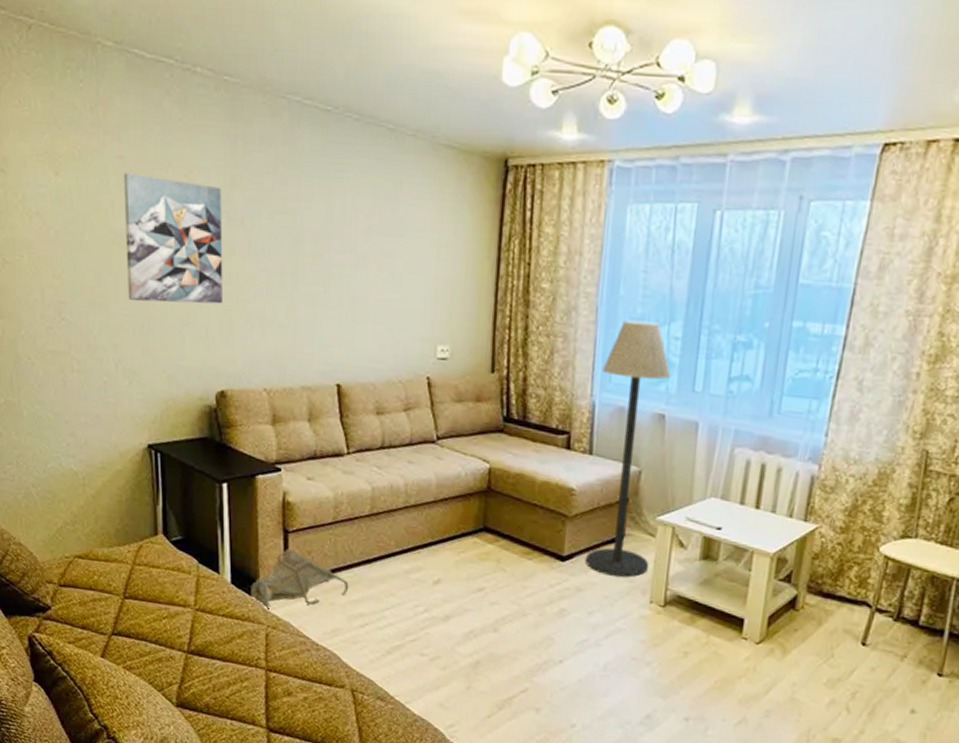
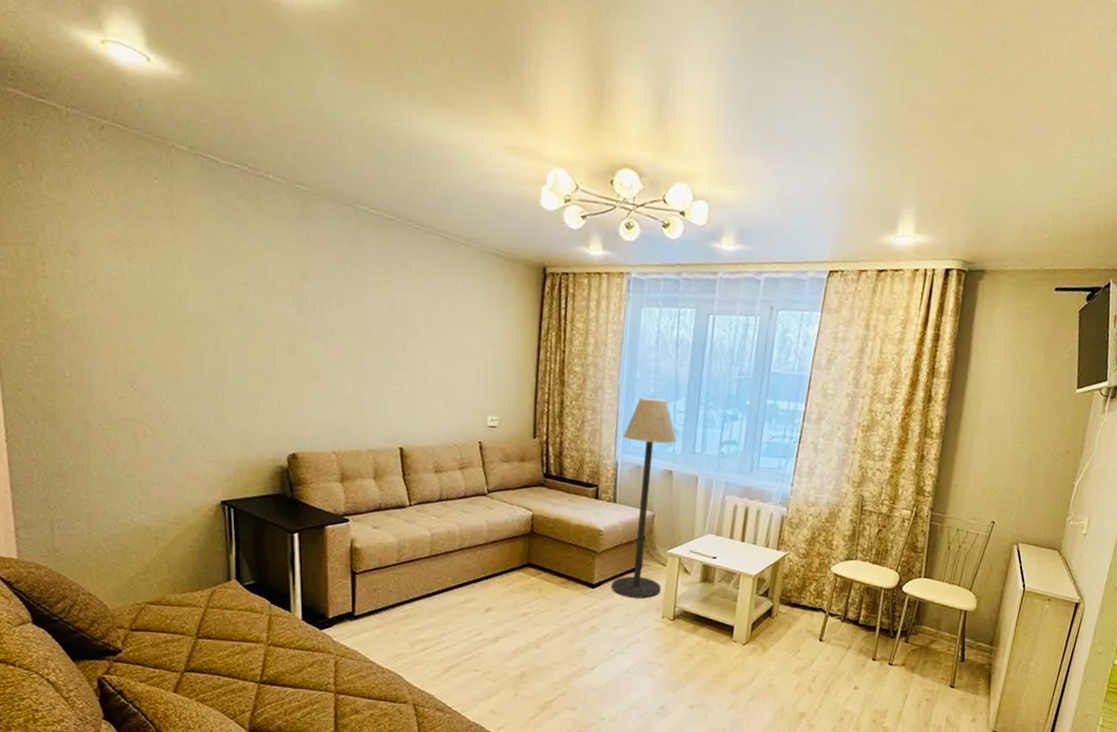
wall art: present [123,173,223,304] -> none [197,262,294,379]
bag: present [250,548,349,611] -> none [320,587,411,642]

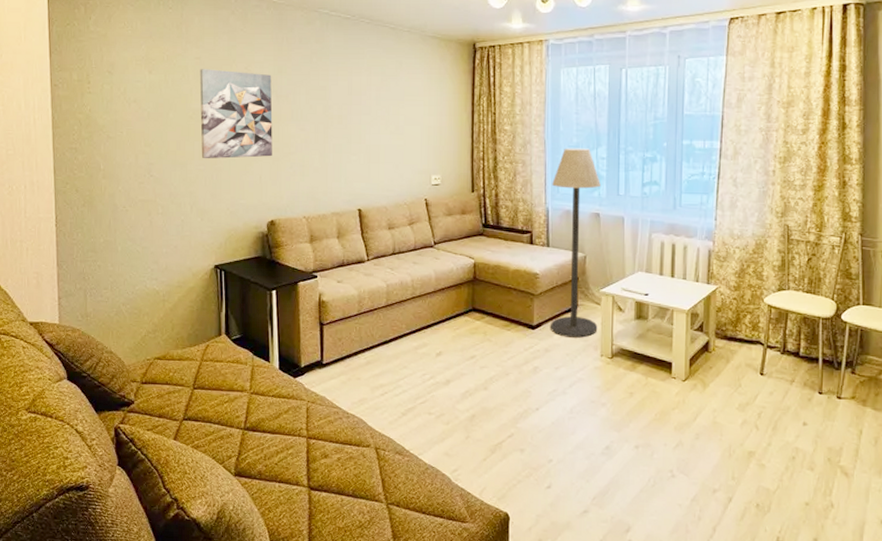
wall art: none [197,262,294,379] -> present [199,69,273,159]

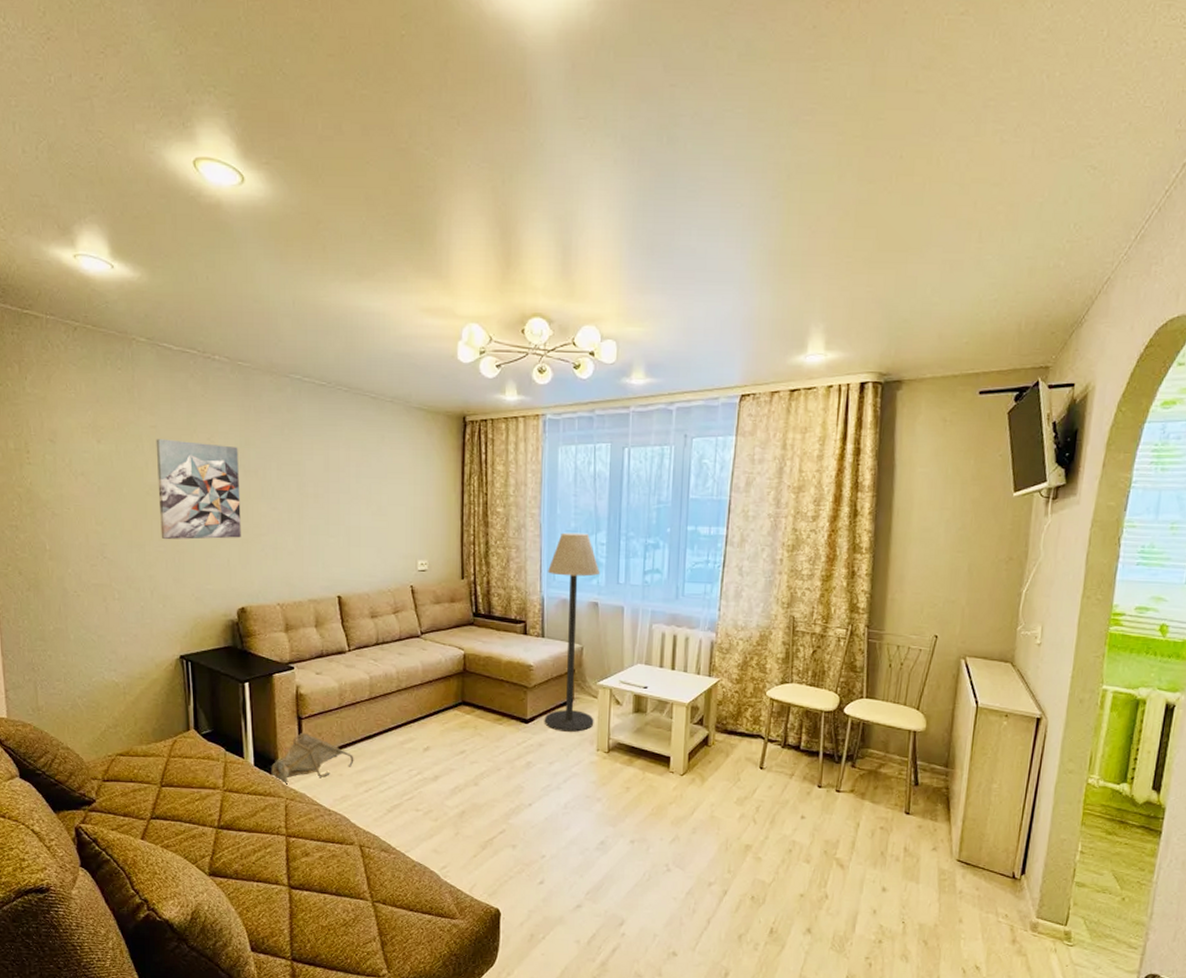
bag: none [294,337,371,389] -> present [271,732,354,786]

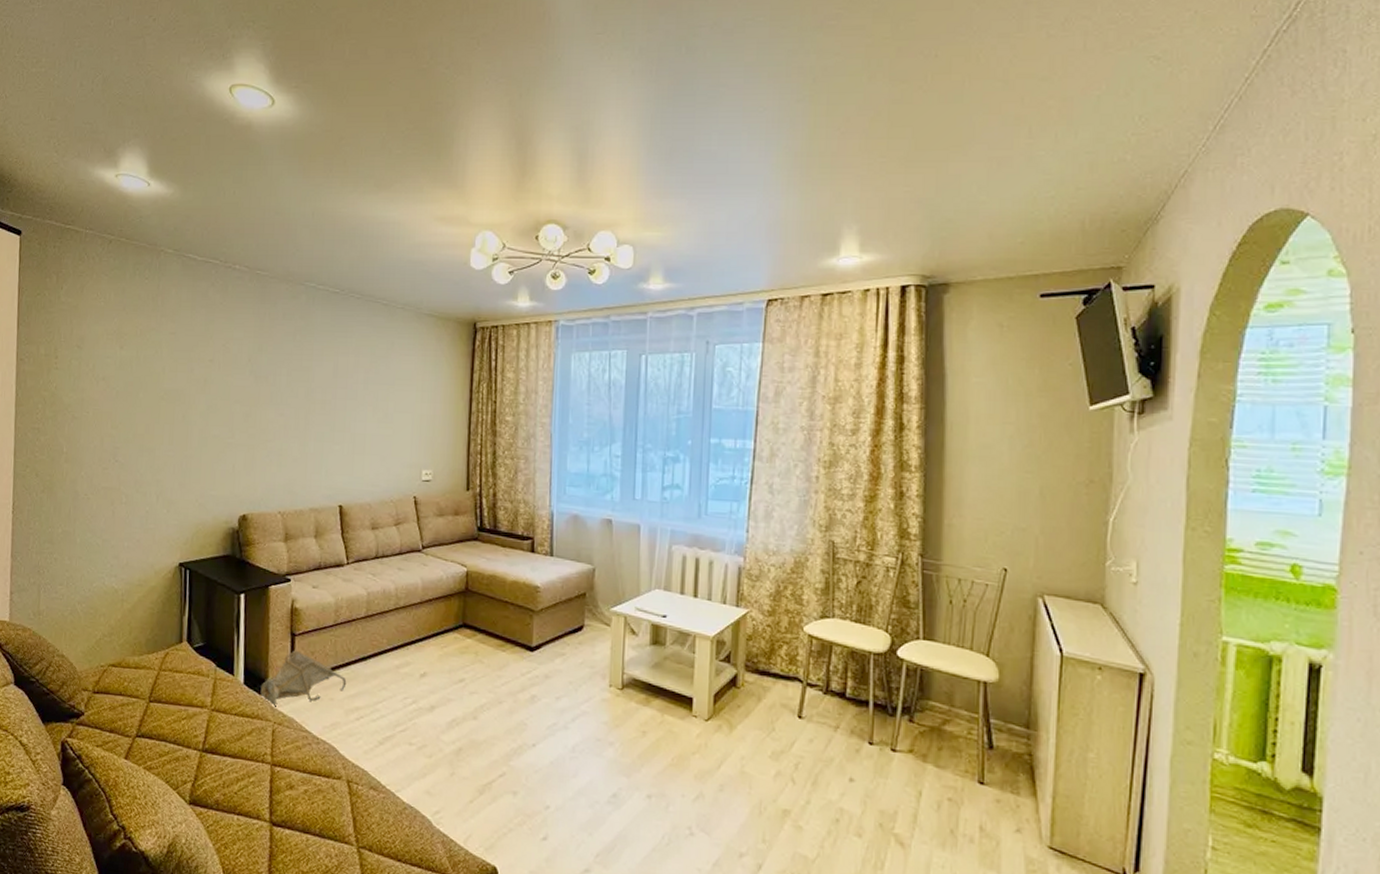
wall art: present [156,439,241,540] -> none [171,345,251,445]
floor lamp: present [544,532,601,732] -> none [551,443,615,664]

